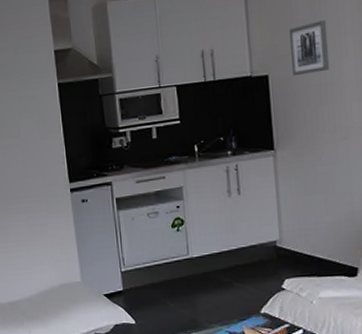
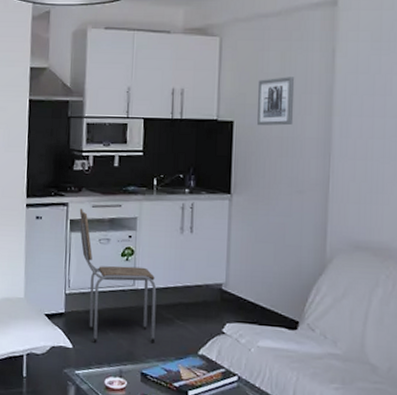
dining chair: none [123,185,216,316] -> present [78,208,157,344]

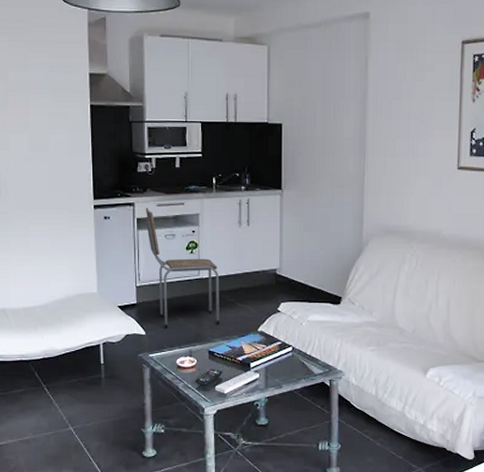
wall art: present [257,77,295,126] -> none [302,83,334,127]

